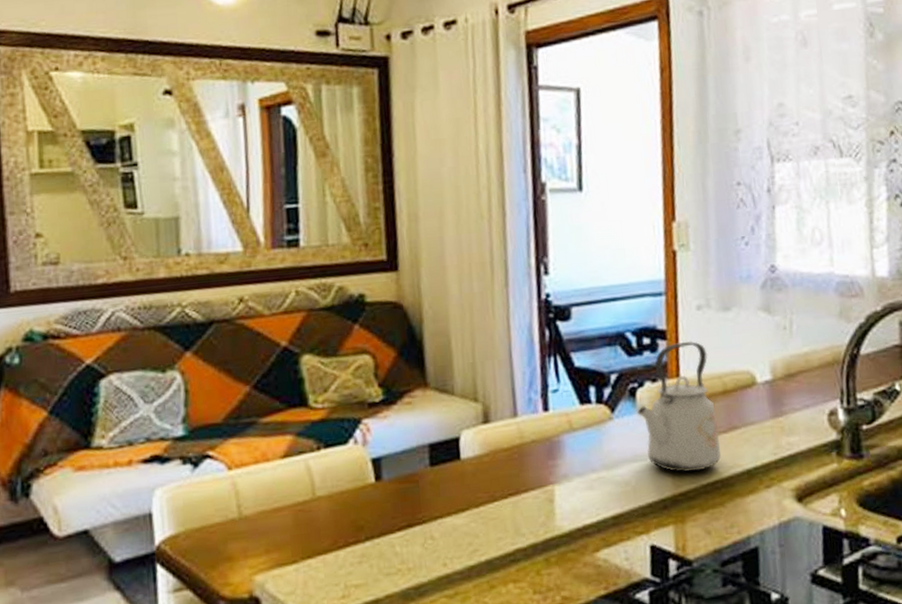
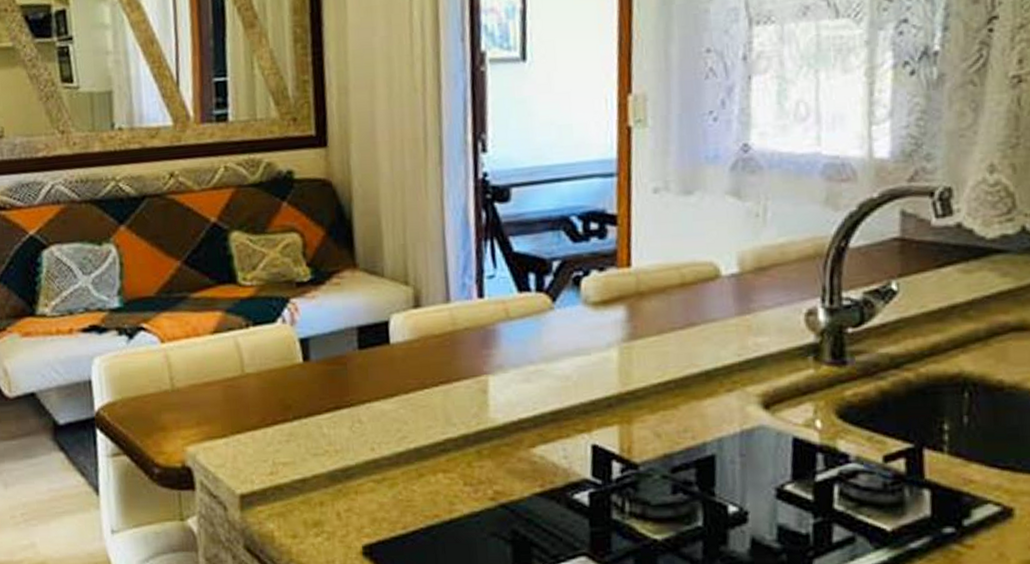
kettle: present [637,340,722,473] -> none [581,227,676,370]

